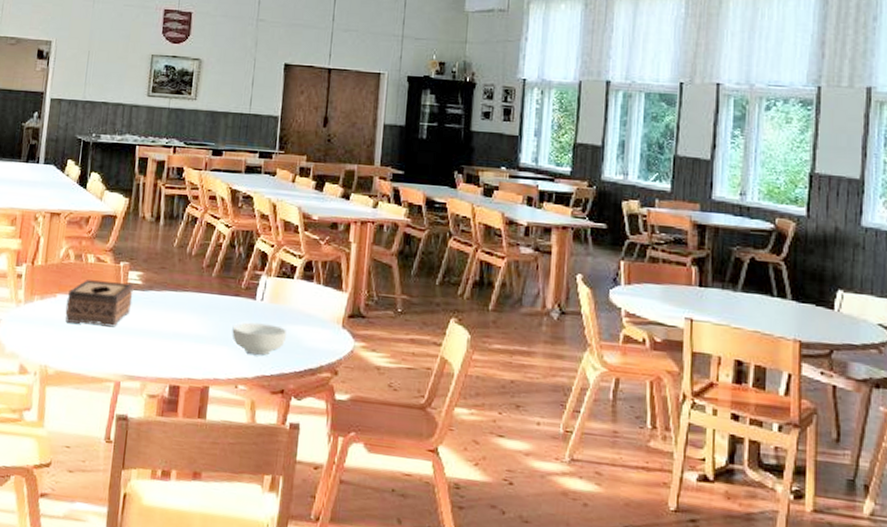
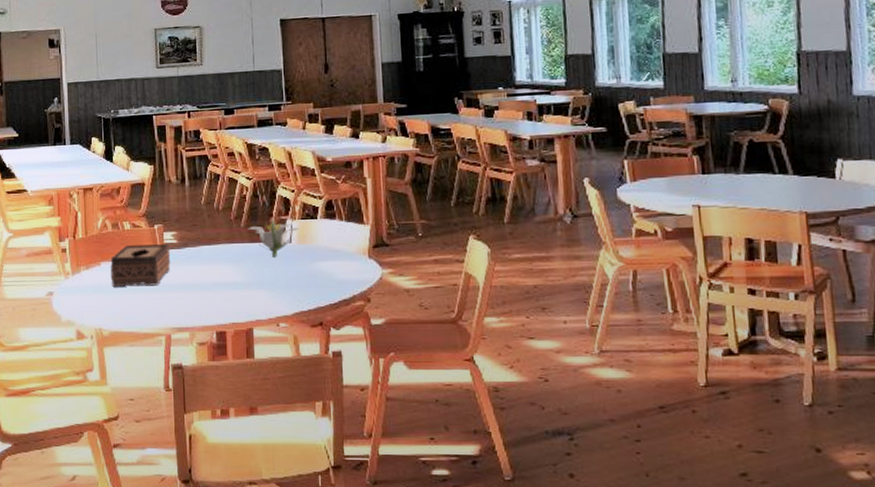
flower: none [219,271,273,314] -> present [248,218,299,258]
cereal bowl: present [232,322,288,355] -> none [266,264,319,293]

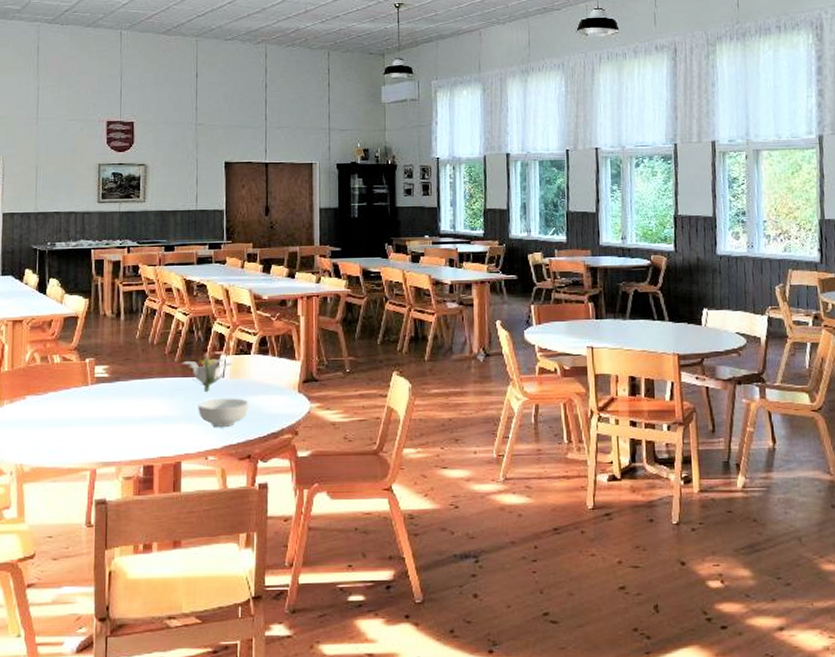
tissue box: present [110,244,171,287] -> none [36,378,101,421]
cereal bowl: none [266,264,319,293] -> present [198,398,249,427]

